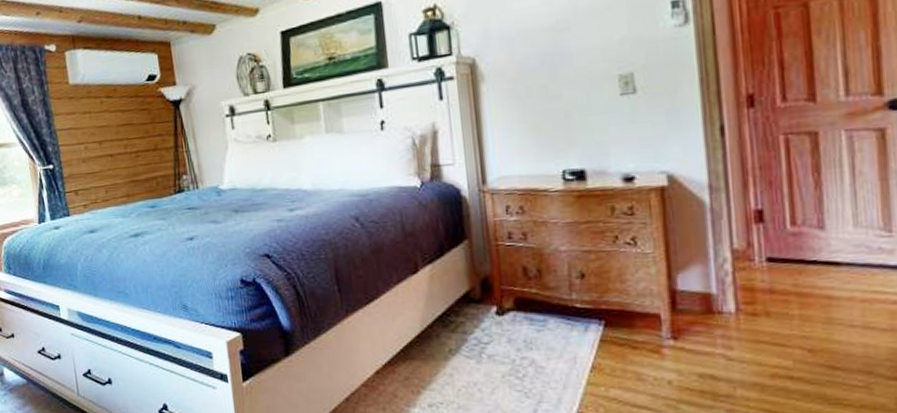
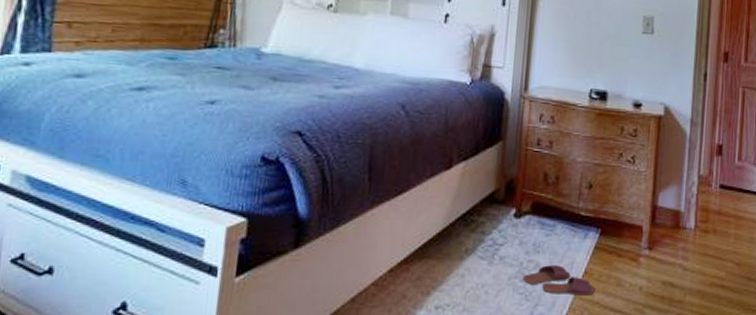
slippers: none [517,361,609,392] -> present [522,265,595,296]

